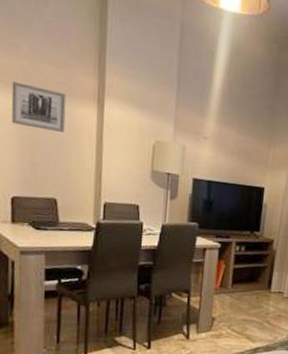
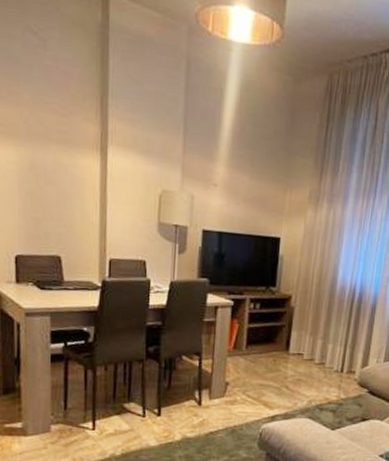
wall art: present [11,81,67,132] -> none [13,132,69,185]

